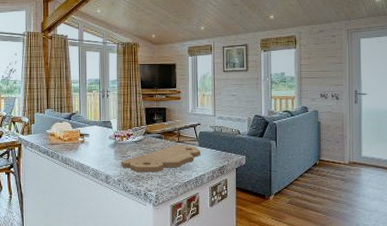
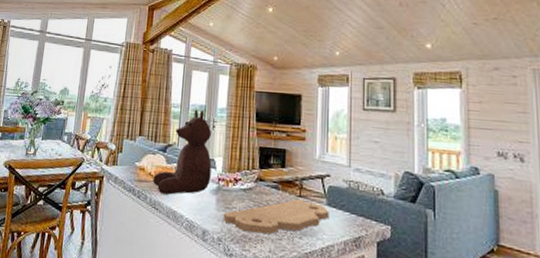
teddy bear: none [62,83,109,152] -> present [153,109,212,195]

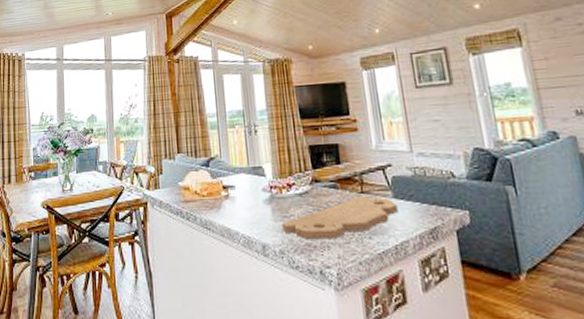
teddy bear: present [153,109,212,195] -> none [199,115,262,212]

